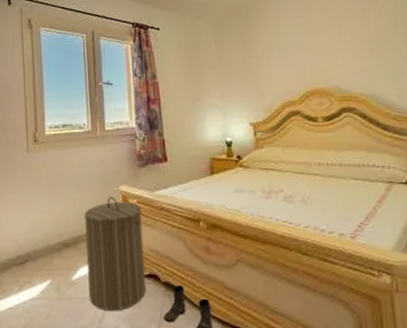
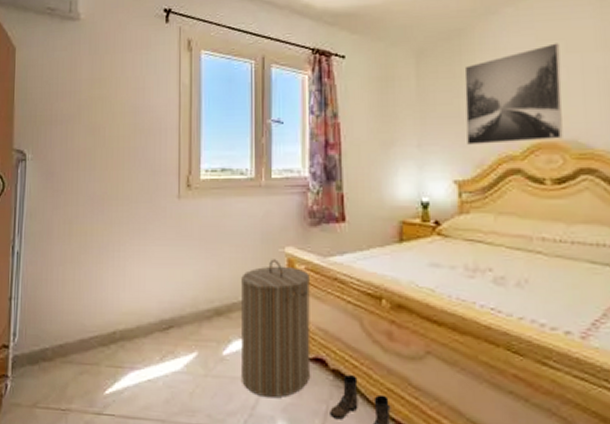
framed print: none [252,13,329,94] -> present [464,43,563,145]

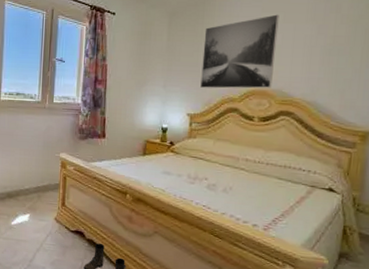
laundry hamper: present [241,259,311,398] -> none [24,161,76,256]

